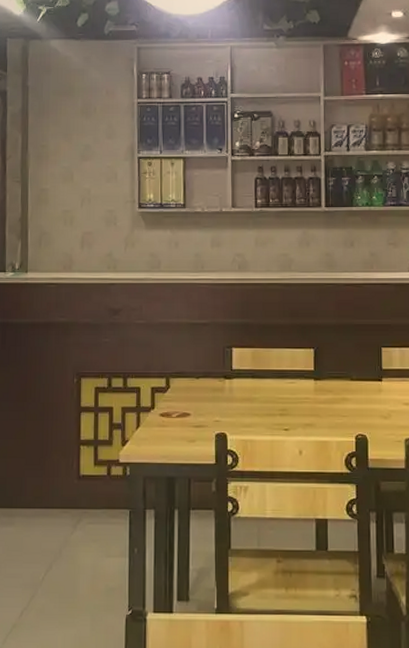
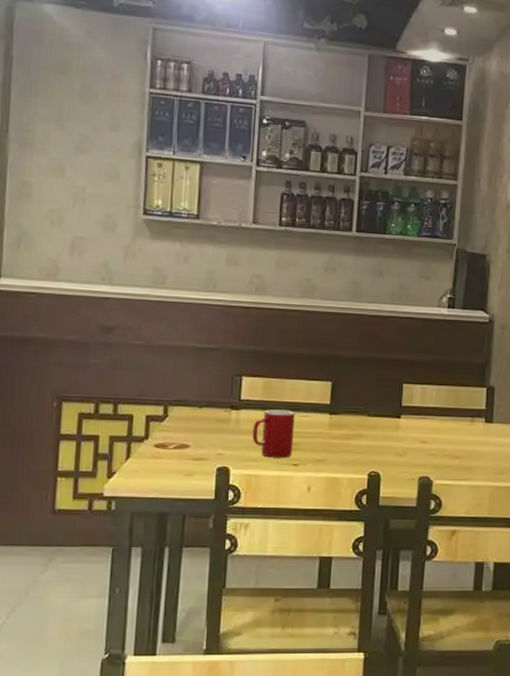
cup: none [245,377,283,423] -> present [252,409,295,458]

